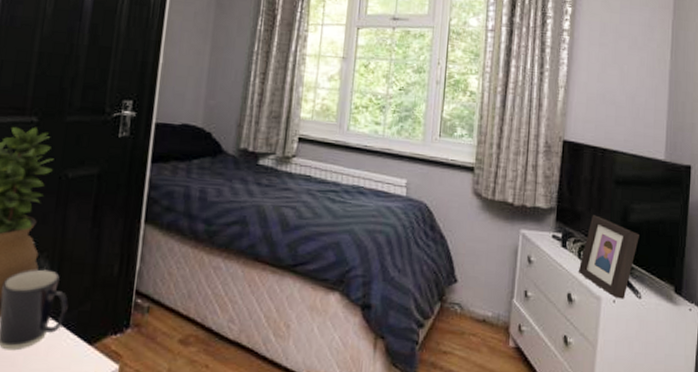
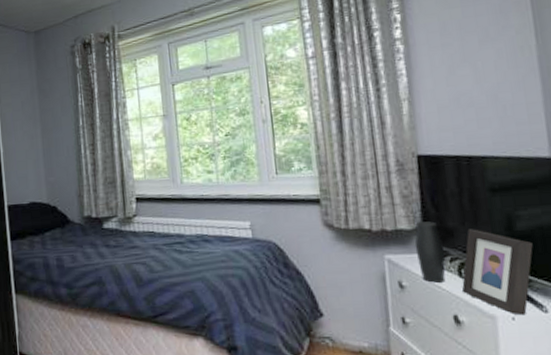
vase: none [547,202,571,262] -> present [415,221,446,283]

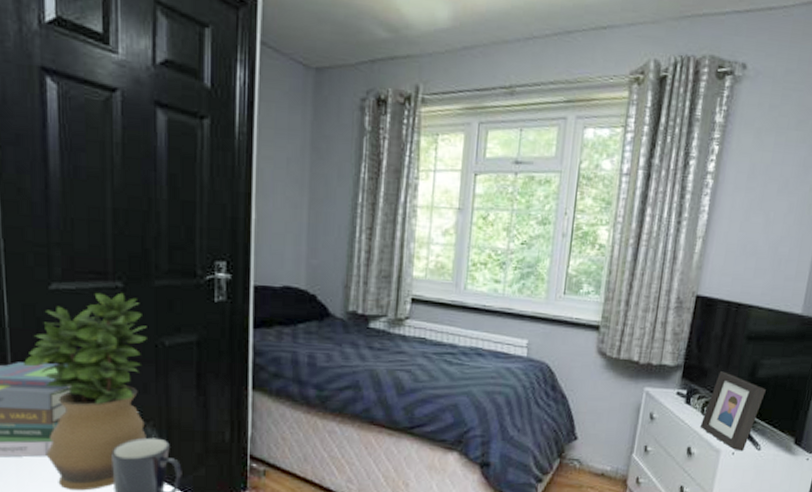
vase: present [415,221,446,283] -> none [671,360,697,417]

